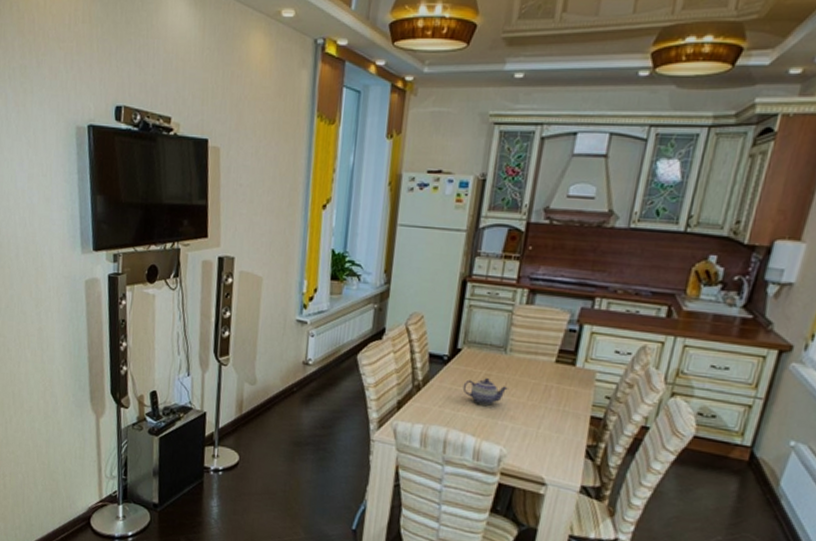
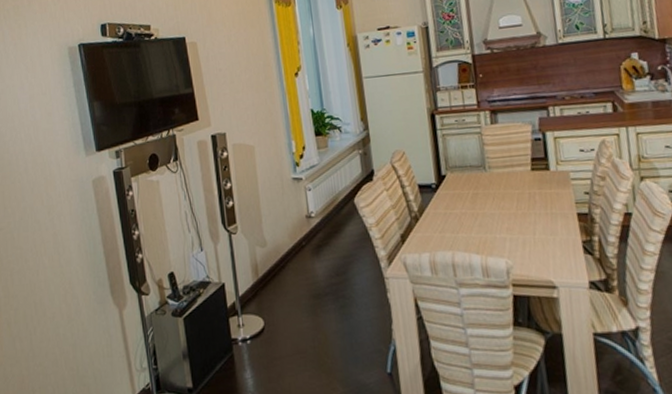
teapot: present [462,378,508,406] -> none [455,197,497,223]

